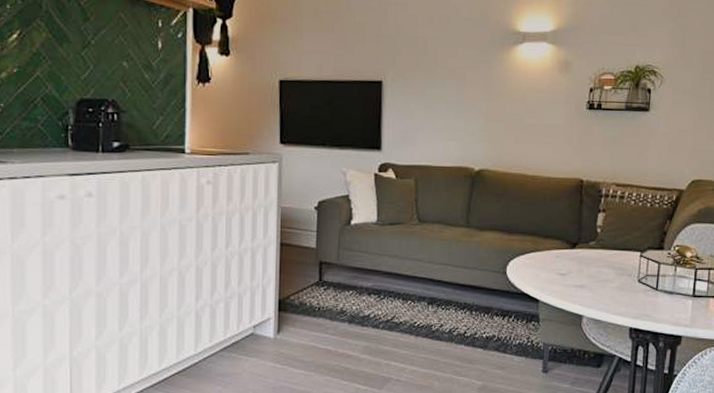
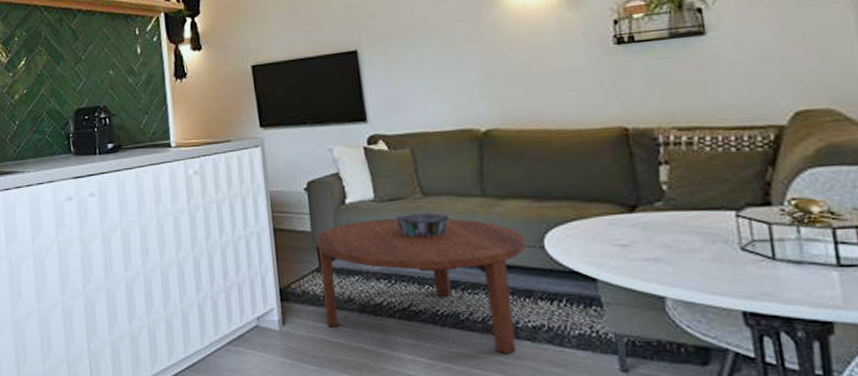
coffee table: none [319,241,492,360] -> present [316,218,526,355]
decorative bowl: none [391,237,438,259] -> present [394,212,450,238]

